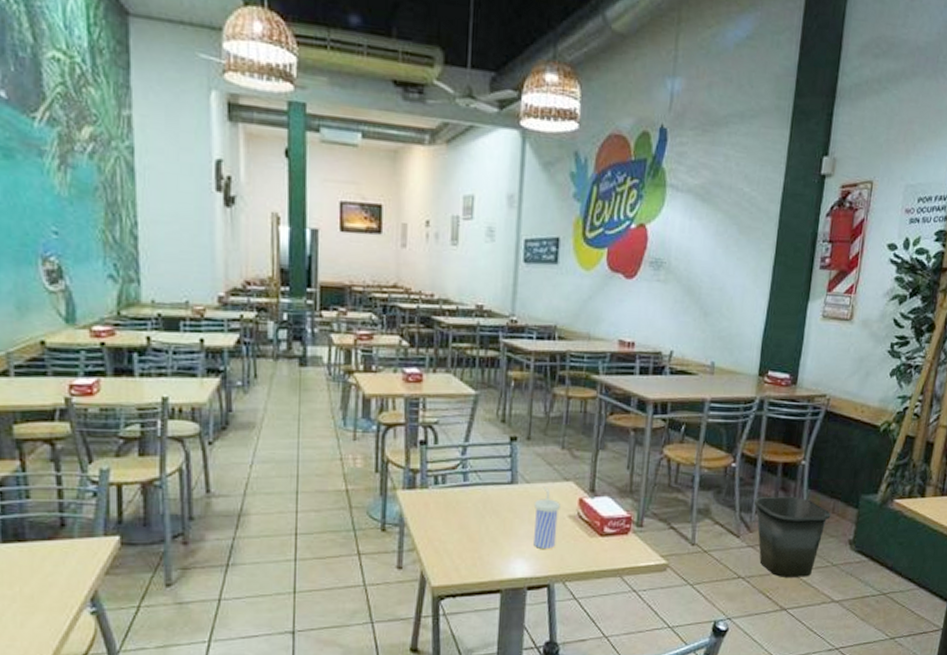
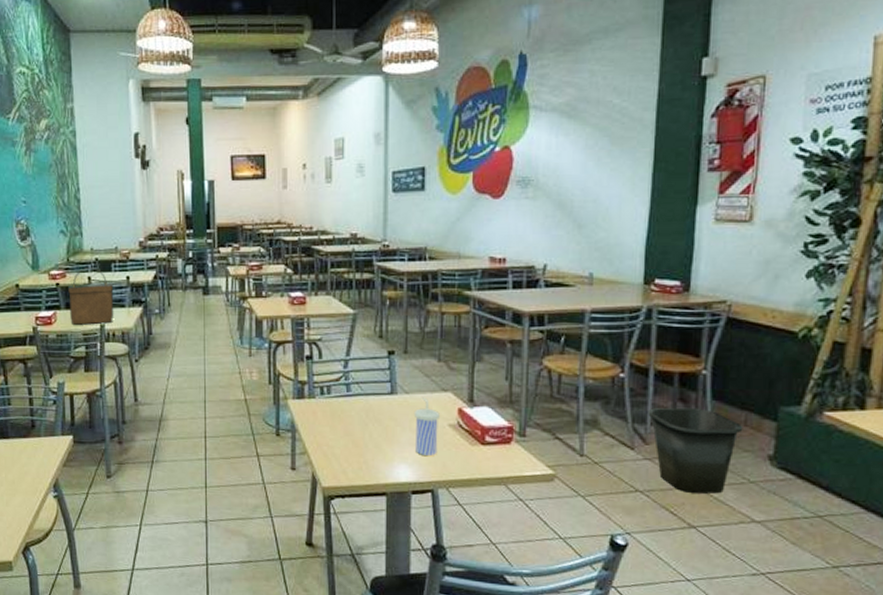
handbag: none [116,324,182,397] -> present [67,267,114,325]

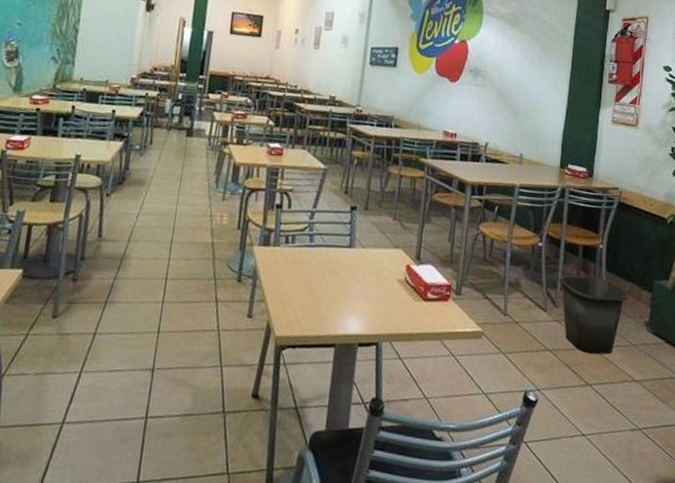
handbag: present [67,267,114,325] -> none [44,96,98,155]
beverage cup: present [413,397,440,457] -> none [366,252,390,310]

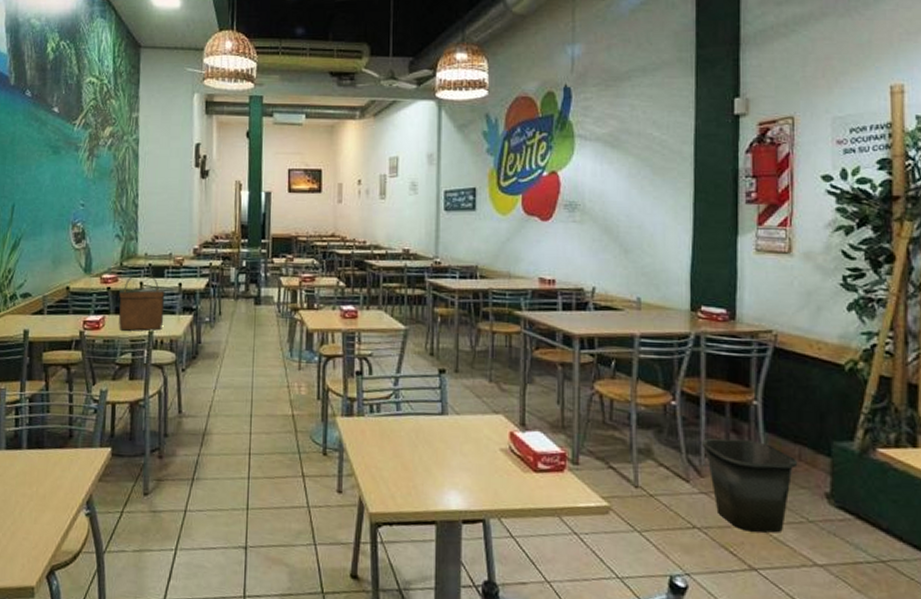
handbag: none [44,96,98,155] -> present [118,272,165,331]

